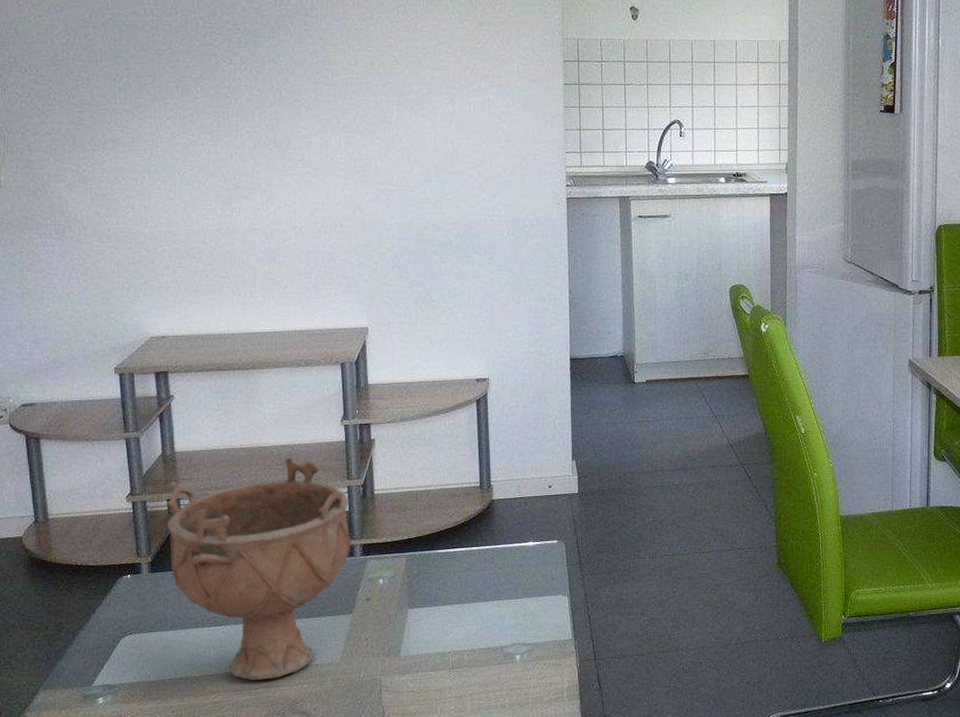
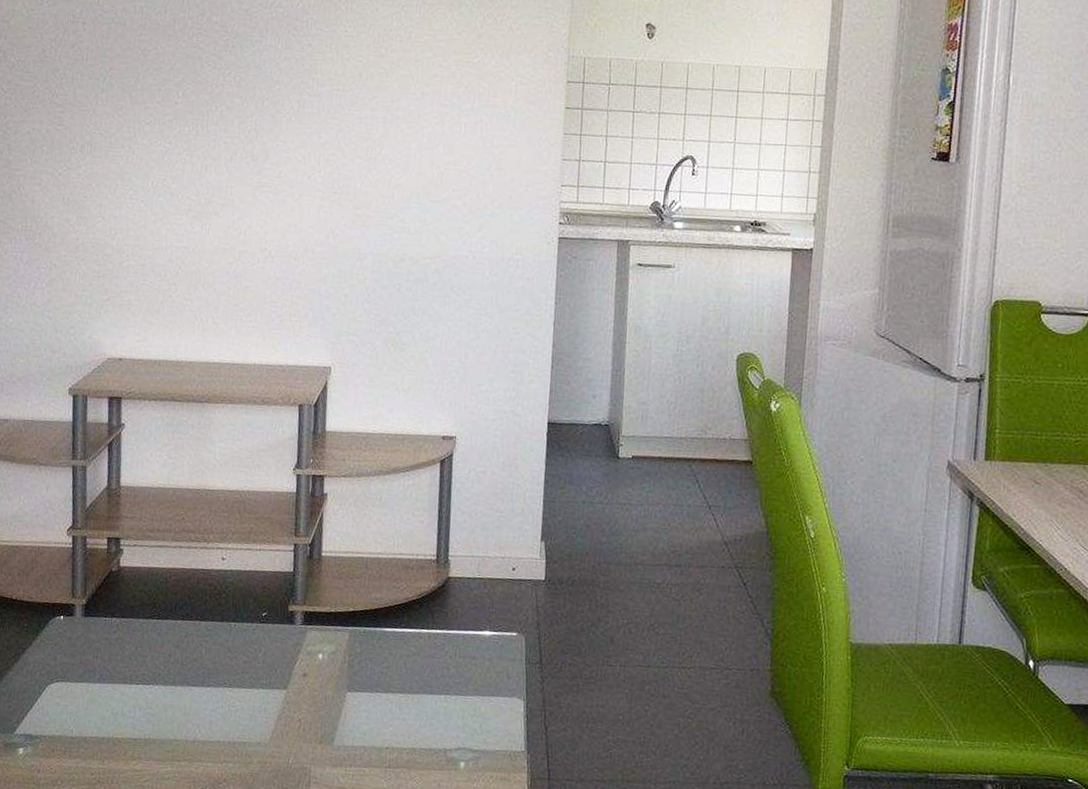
decorative bowl: present [165,457,351,680] -> none [104,504,294,753]

